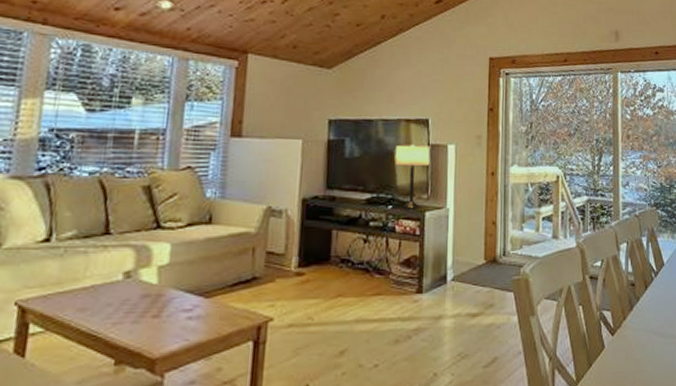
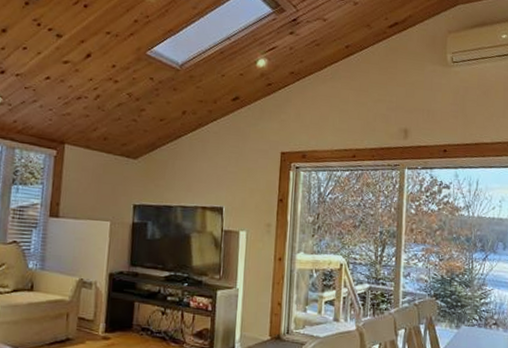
table lamp: present [394,144,430,209] -> none [191,229,223,288]

